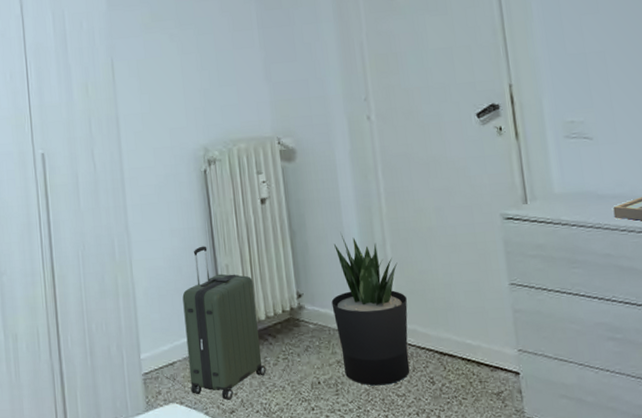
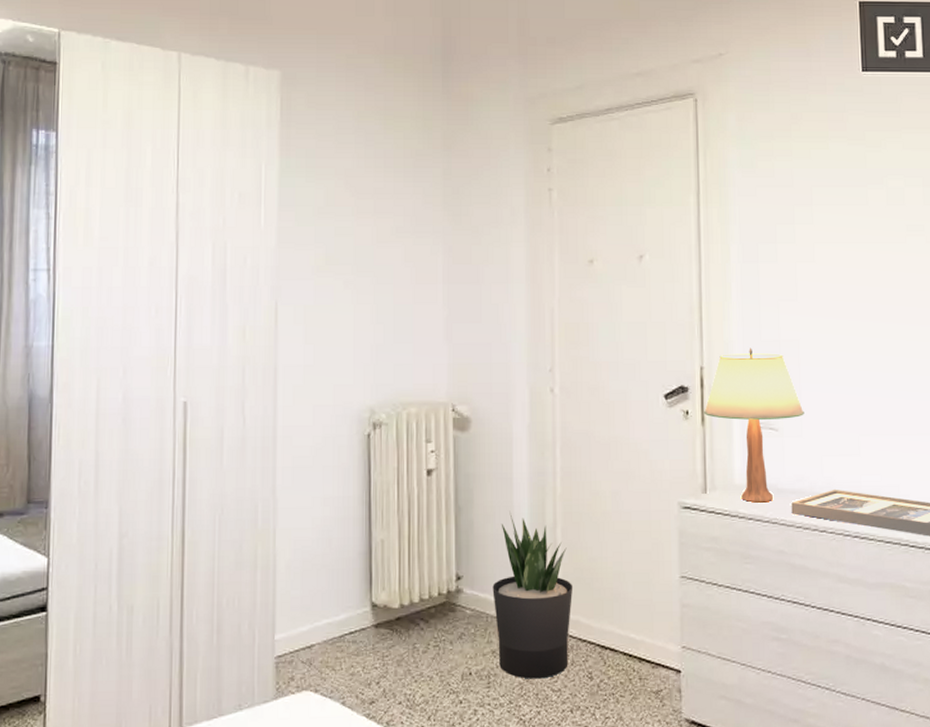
suitcase: present [182,246,266,400] -> none [328,517,414,690]
table lamp: none [517,62,618,210] -> present [704,347,804,503]

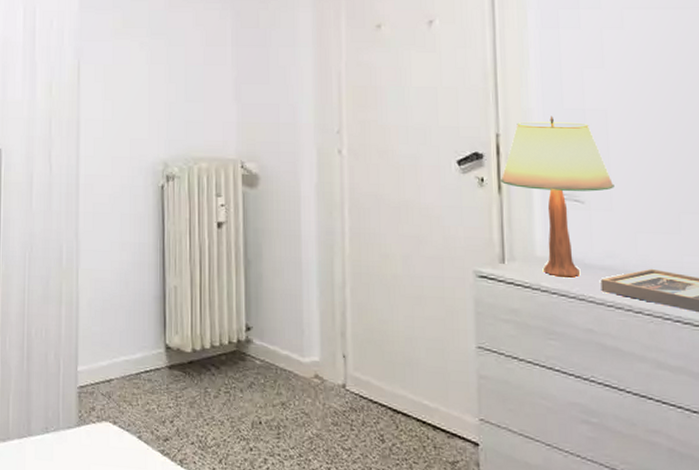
planter: present [492,512,574,679] -> none [281,268,364,436]

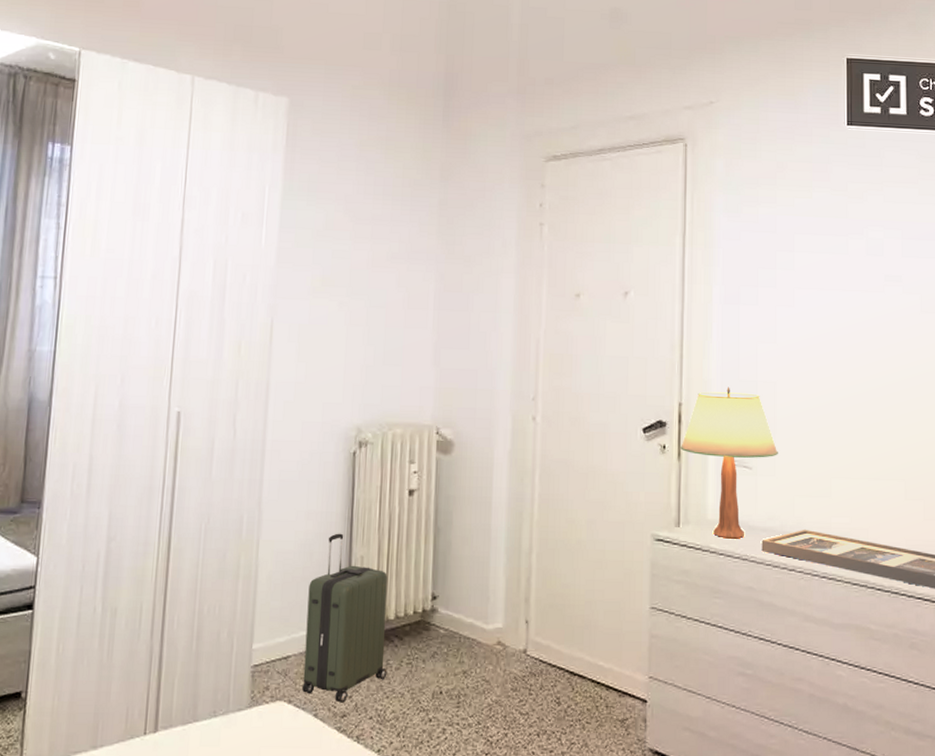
suitcase: none [126,263,206,427] -> present [302,533,387,703]

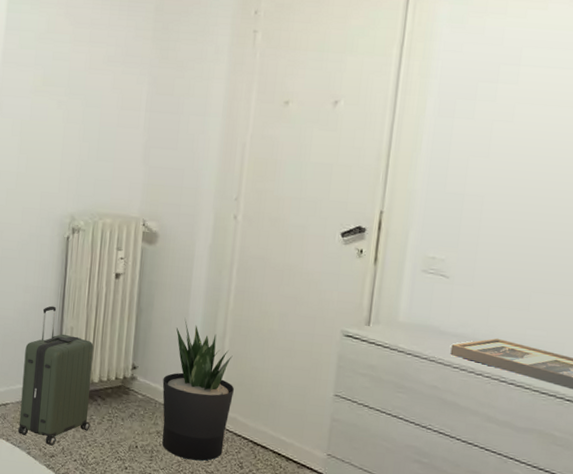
planter: none [466,535,546,701] -> present [162,318,235,461]
table lamp: present [681,386,778,539] -> none [378,198,478,342]

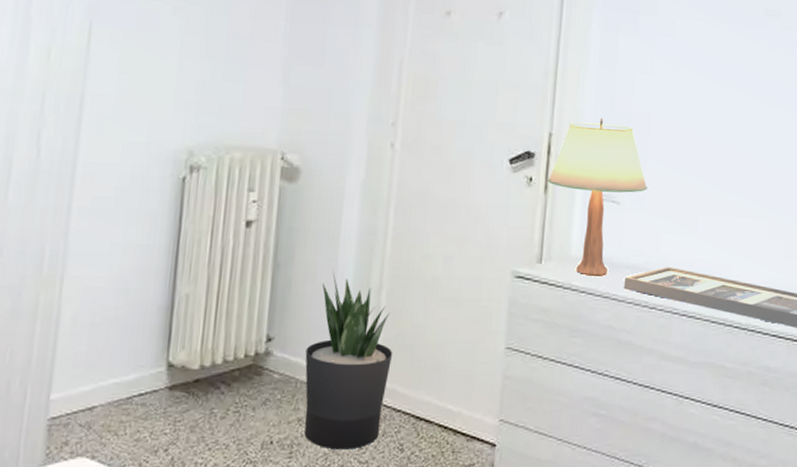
suitcase: present [18,306,94,446] -> none [109,268,216,457]
table lamp: none [378,198,478,342] -> present [548,117,647,276]

